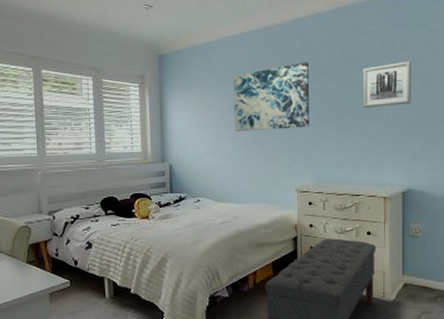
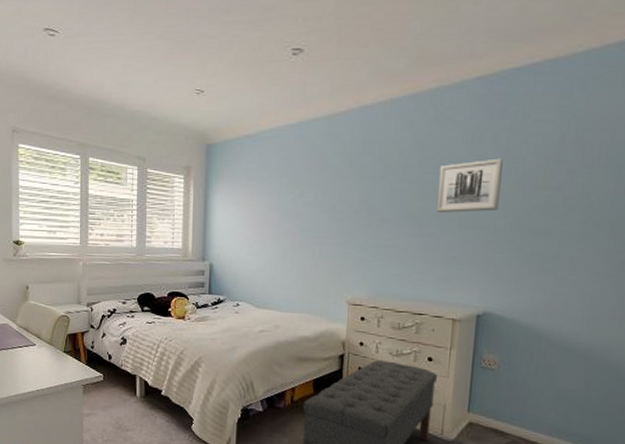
wall art: present [233,62,309,132] -> none [283,156,374,233]

